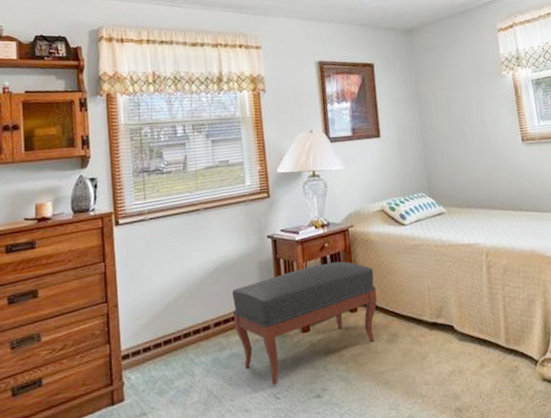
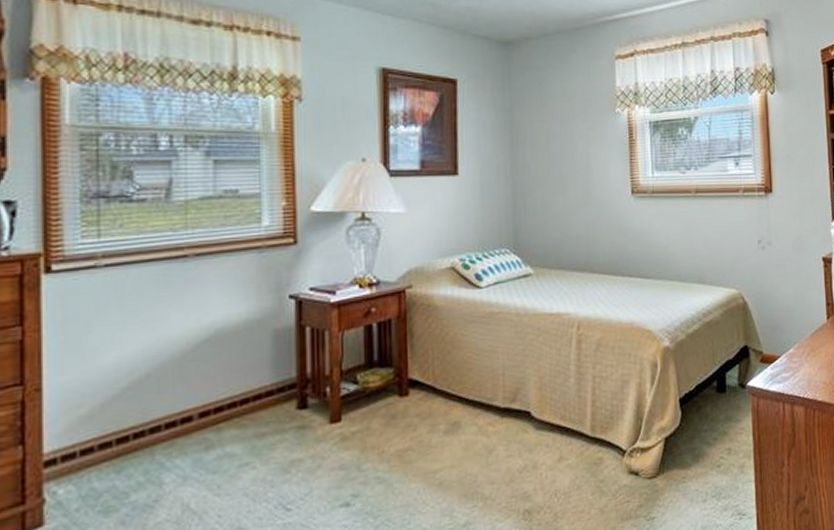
ottoman: present [232,261,377,386] -> none [229,331,436,494]

